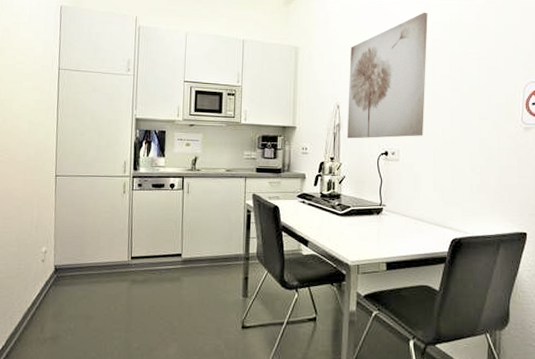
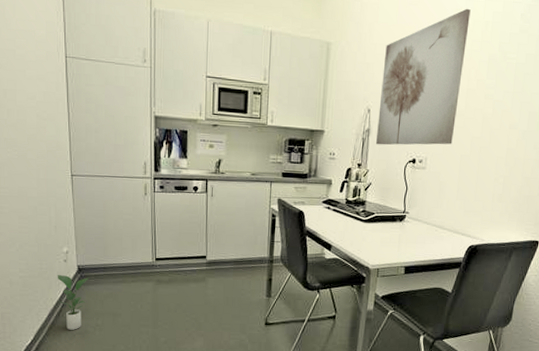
potted plant: none [31,275,65,335] -> present [57,275,90,330]

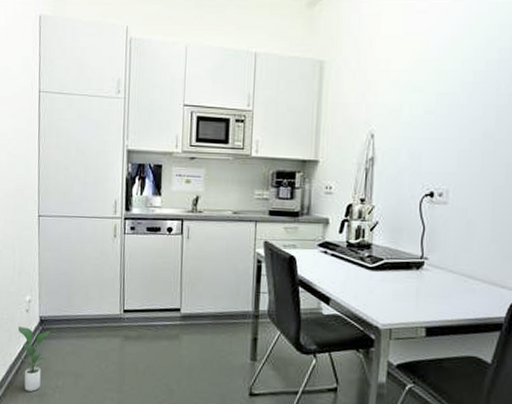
wall art: present [375,8,471,145] -> none [381,12,495,176]

